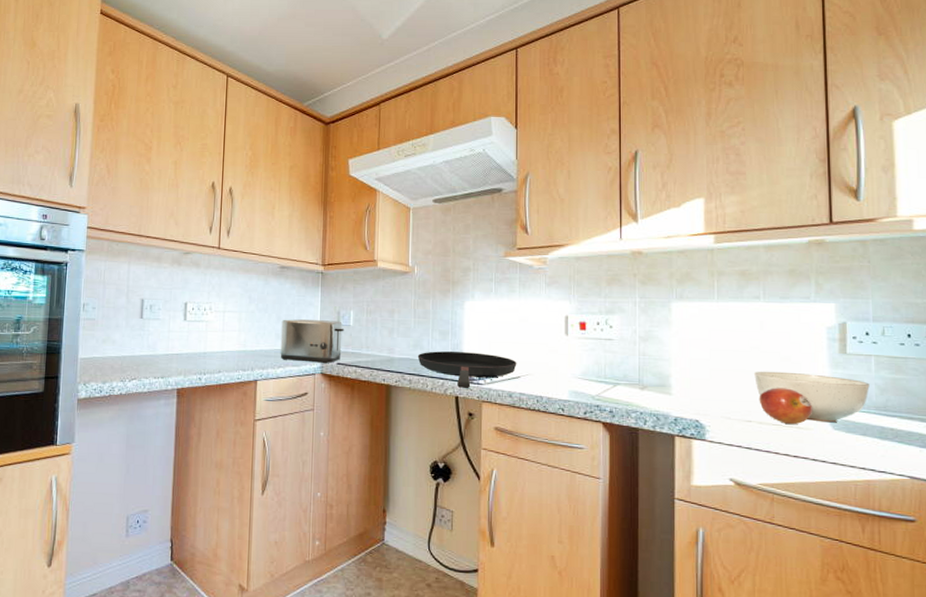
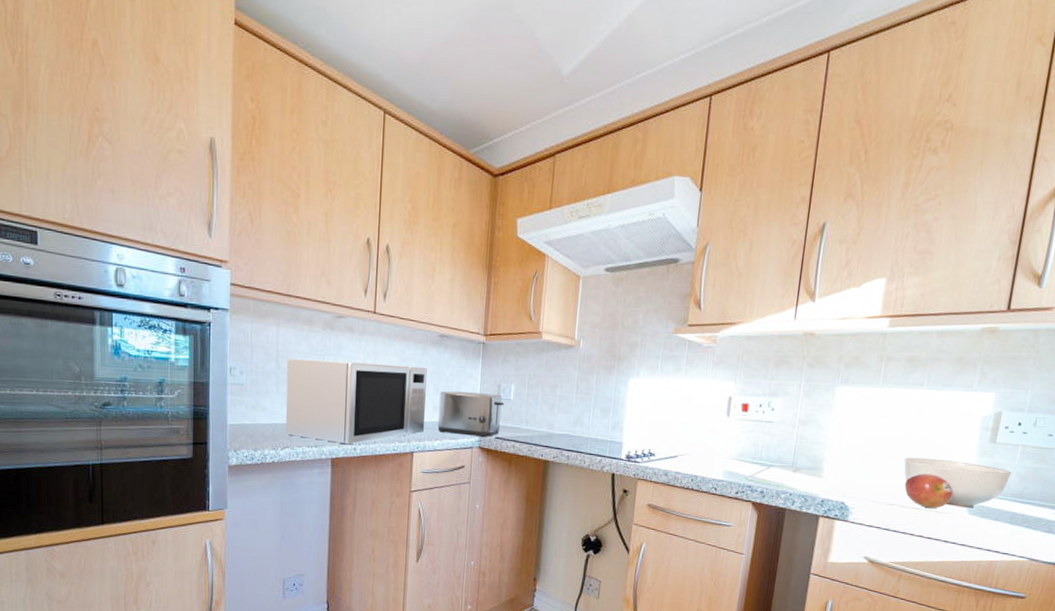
microwave: none [133,293,269,375] -> present [285,358,427,445]
frying pan: present [417,351,517,389] -> none [577,428,676,467]

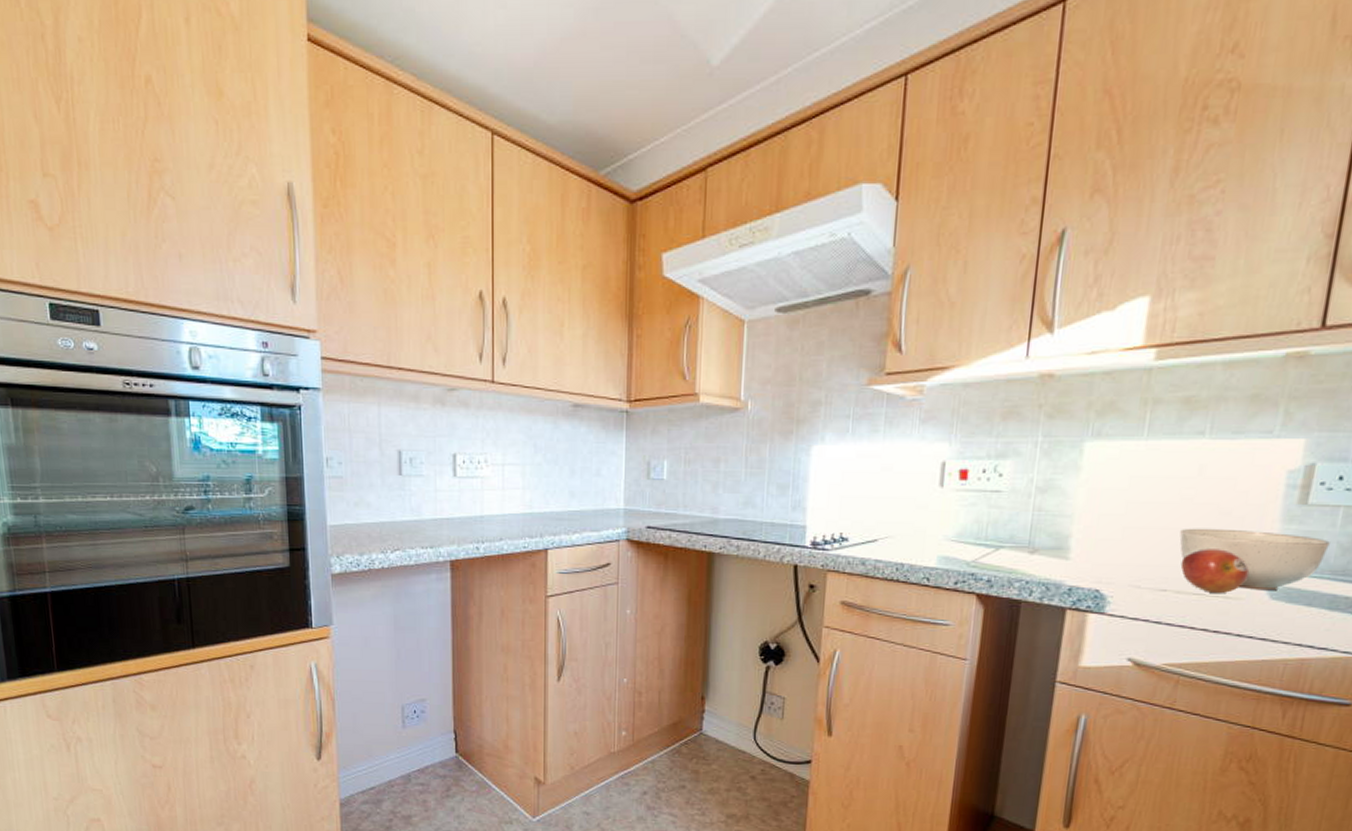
microwave: present [285,358,427,445] -> none [392,442,560,544]
toaster: present [437,391,505,438] -> none [575,472,656,528]

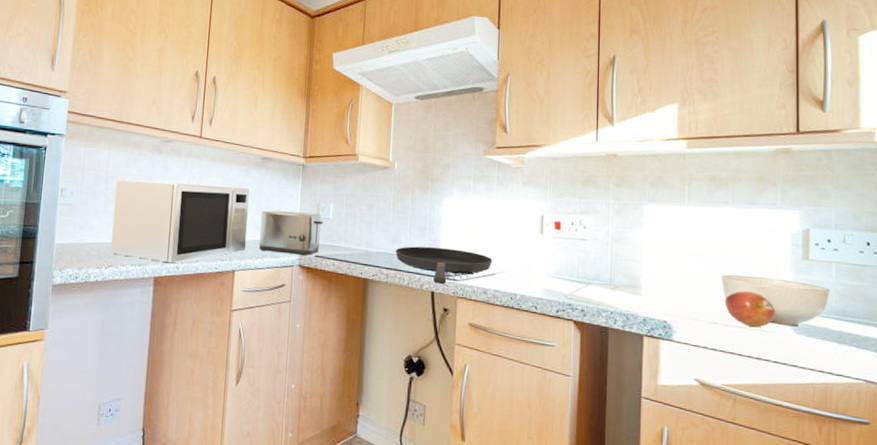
microwave: none [392,442,560,544] -> present [111,179,249,264]
toaster: none [575,472,656,528] -> present [259,210,324,256]
frying pan: none [748,510,875,556] -> present [395,246,493,285]

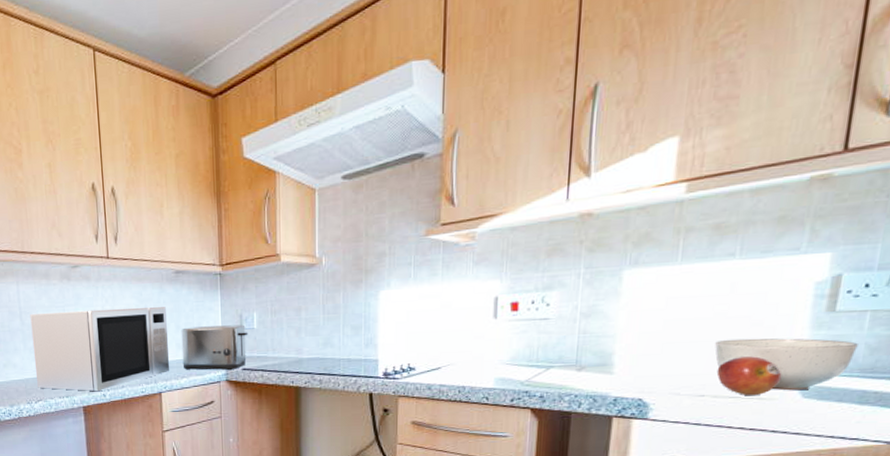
frying pan: present [395,246,493,285] -> none [327,345,438,385]

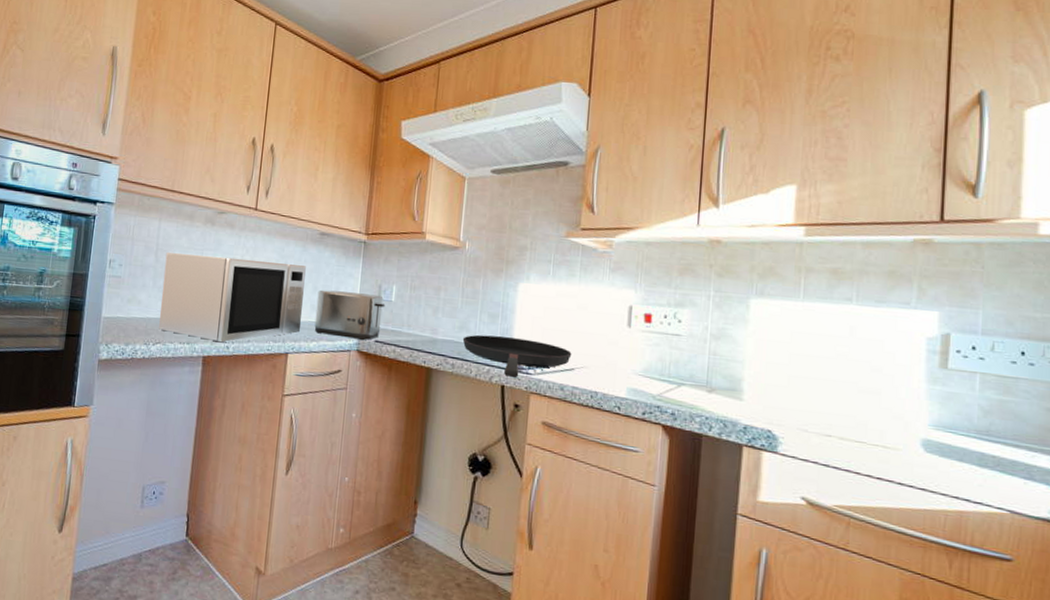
frying pan: none [327,345,438,385] -> present [462,334,572,378]
bowl: present [714,338,858,391] -> none [838,381,972,444]
fruit: present [716,356,782,396] -> none [841,400,904,444]

